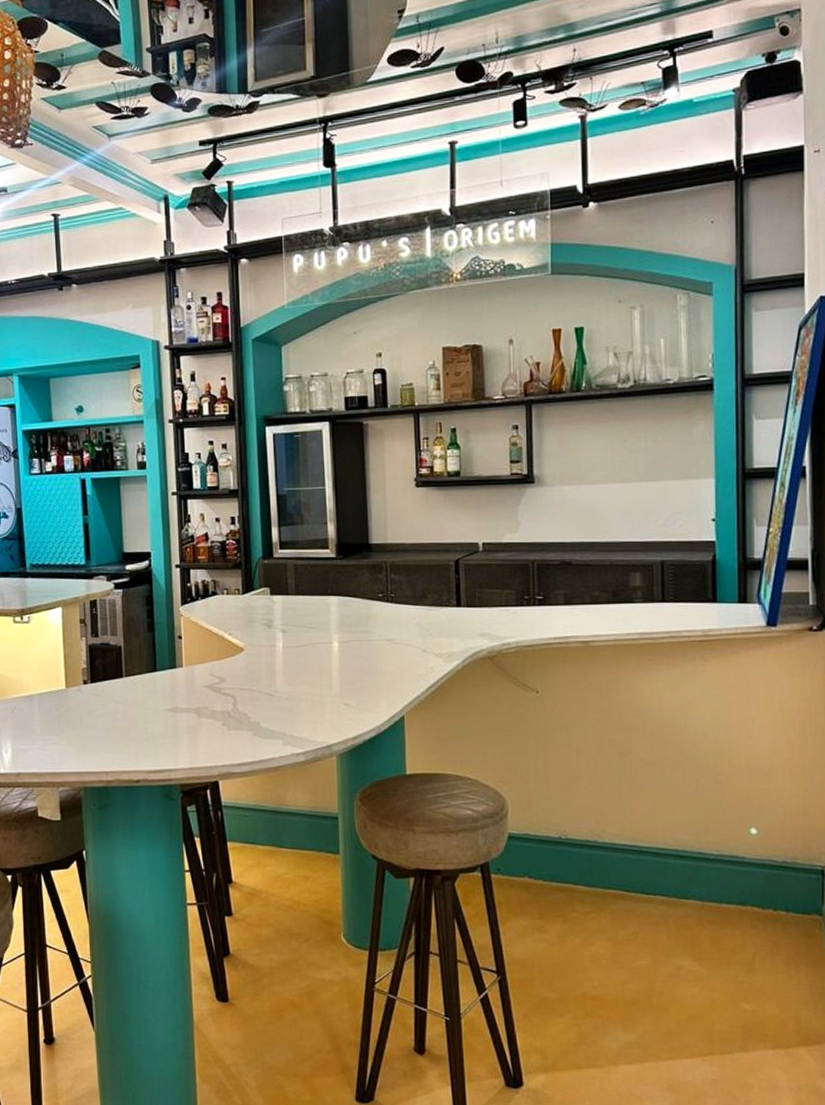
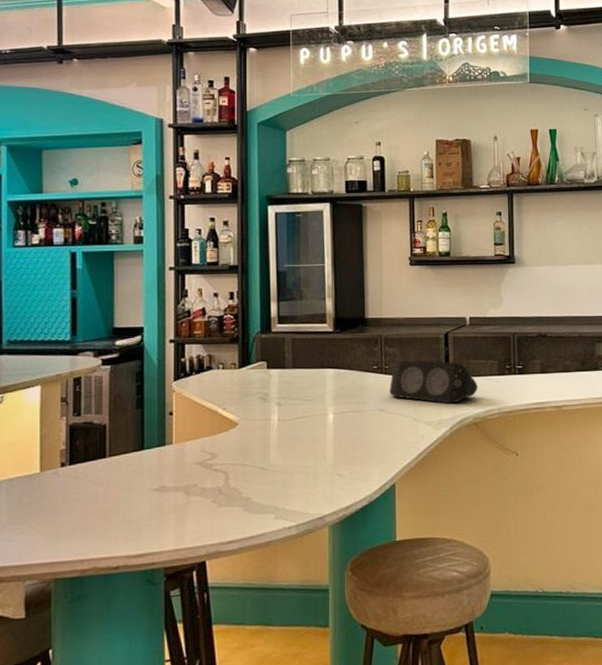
speaker: none [396,588,493,636] -> present [389,360,478,404]

